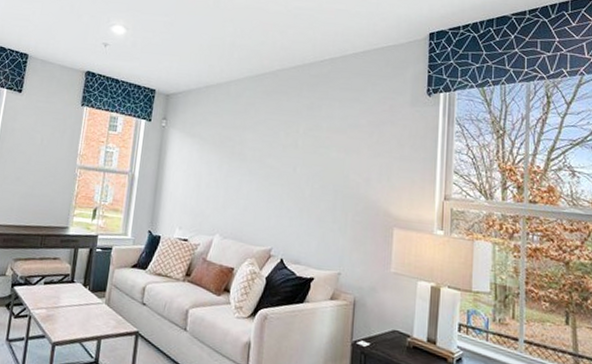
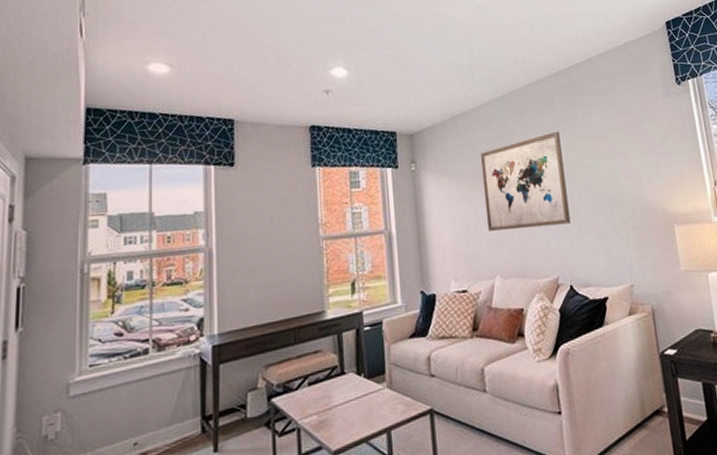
wall art: none [217,117,301,203] -> present [480,131,571,231]

